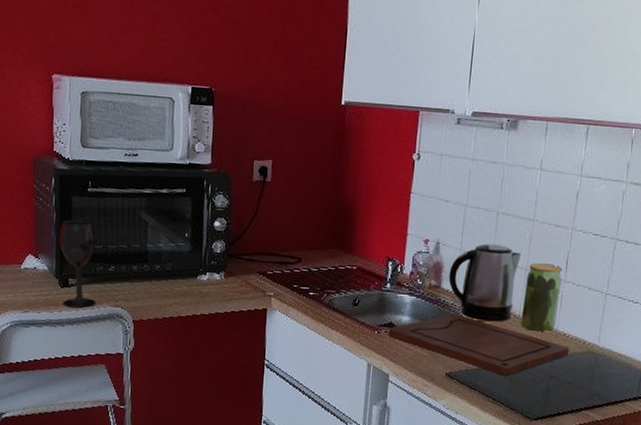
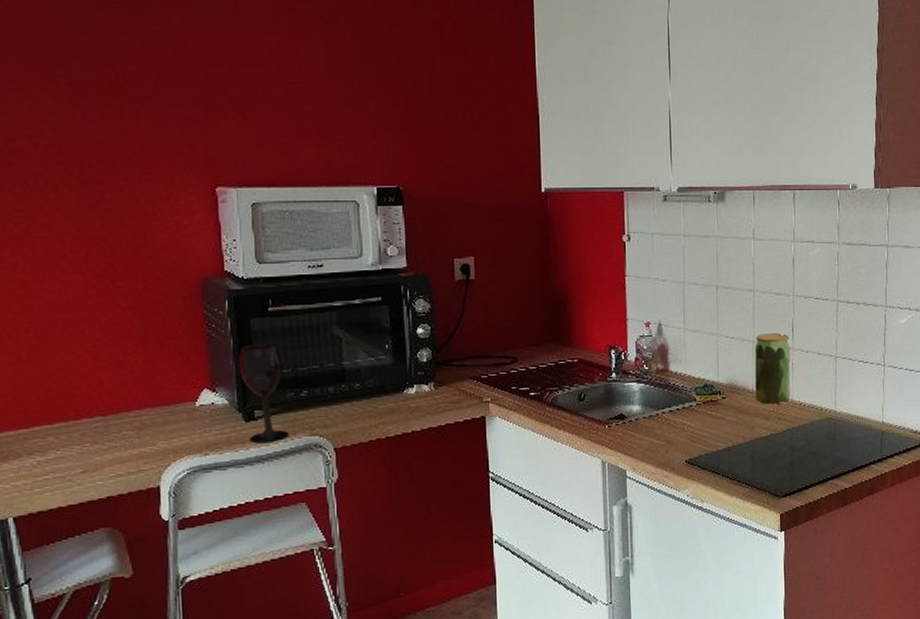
cutting board: present [388,313,570,376] -> none [619,396,808,455]
kettle: present [448,243,521,322] -> none [675,319,746,400]

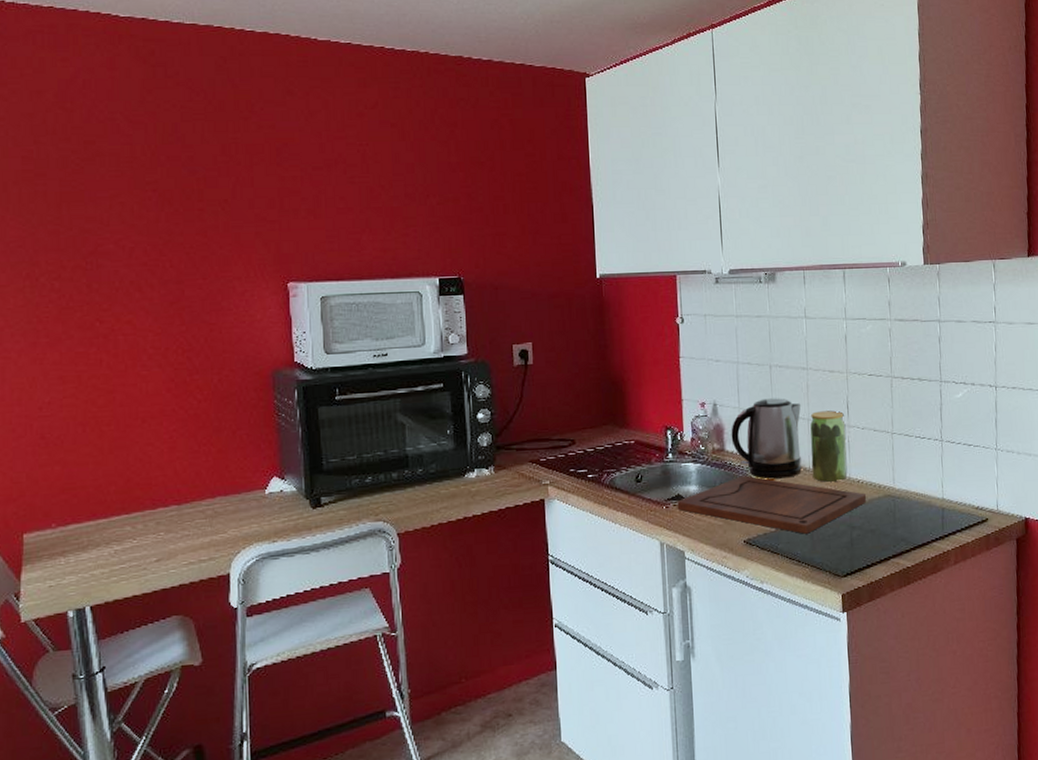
wine glass: present [239,342,289,443] -> none [307,430,354,529]
cutting board: none [619,396,808,455] -> present [677,475,867,534]
kettle: none [675,319,746,400] -> present [731,398,802,479]

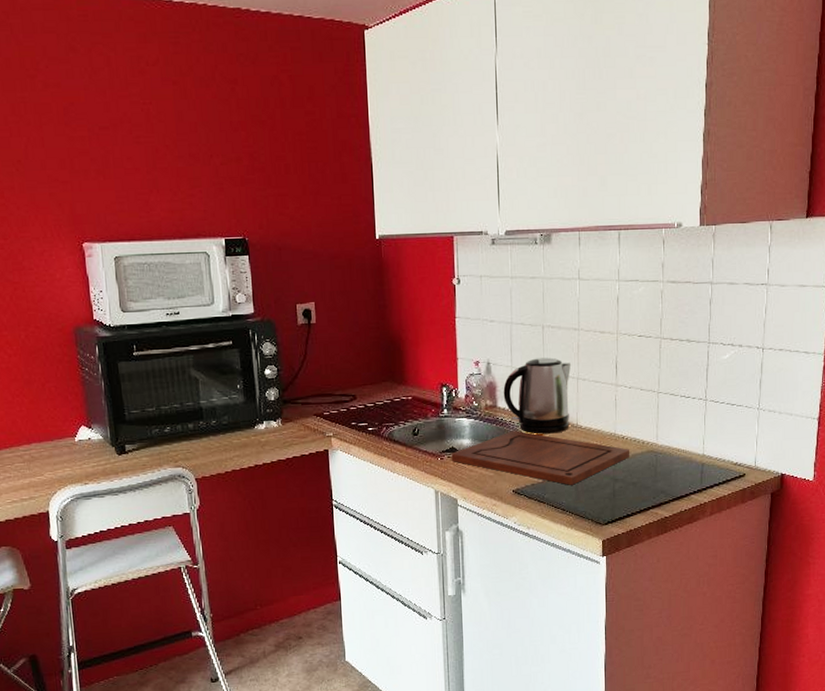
jar: present [810,410,847,482] -> none [578,370,613,438]

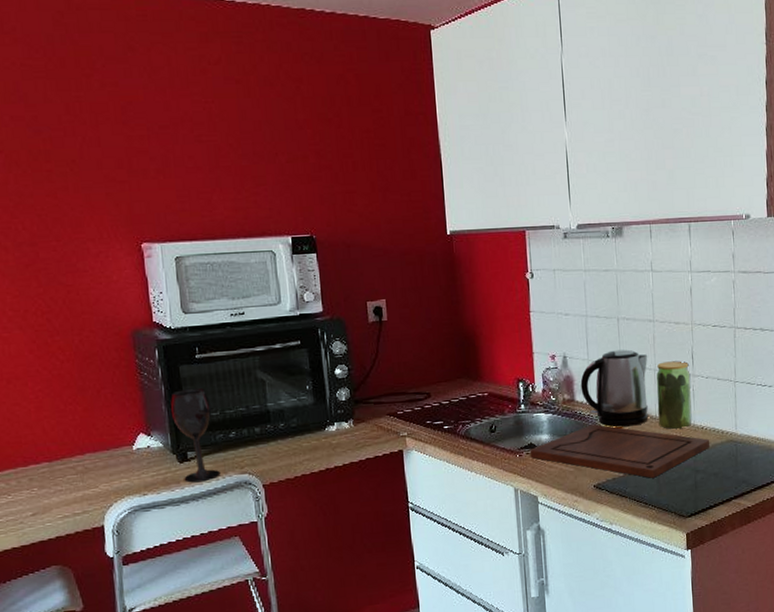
wine glass: none [110,384,156,473] -> present [171,387,221,482]
jar: none [578,370,613,438] -> present [656,361,692,429]

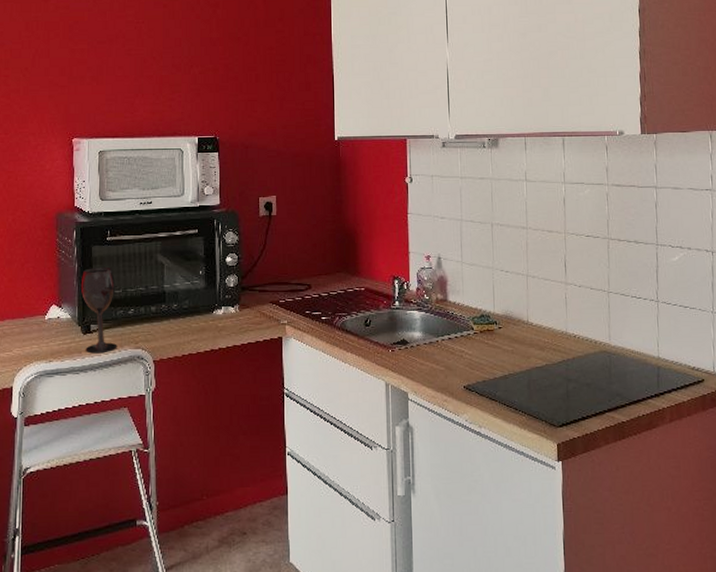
cutting board: present [529,424,711,478] -> none [402,325,583,383]
kettle: present [580,349,648,427] -> none [454,254,520,330]
jar: present [656,361,692,429] -> none [528,268,564,335]

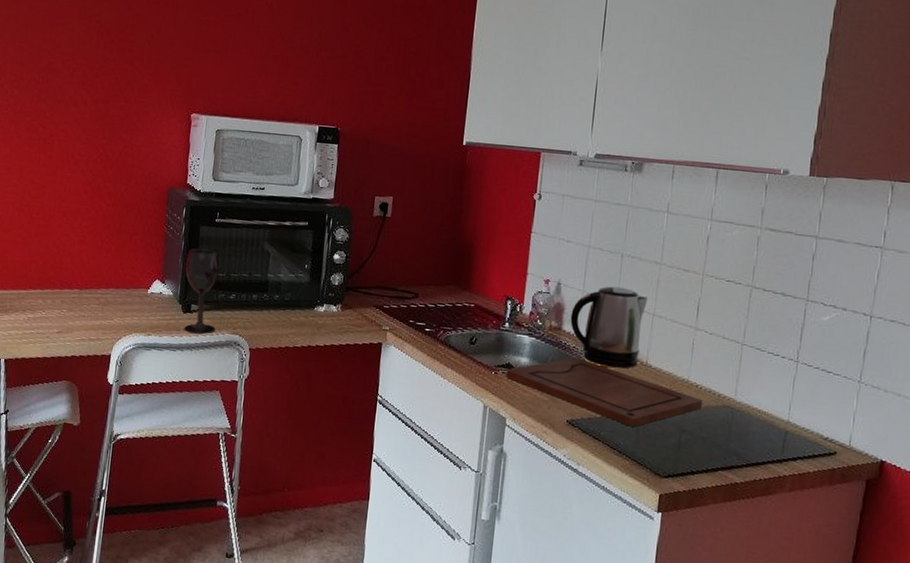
cutting board: none [402,325,583,383] -> present [505,357,703,427]
kettle: none [454,254,520,330] -> present [570,286,647,369]

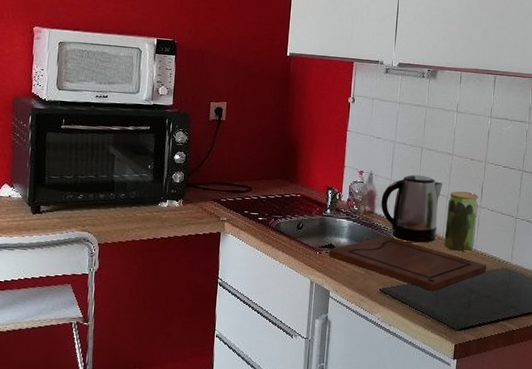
wine glass: present [184,247,220,334] -> none [33,152,68,232]
jar: none [648,308,693,382] -> present [444,191,478,251]

